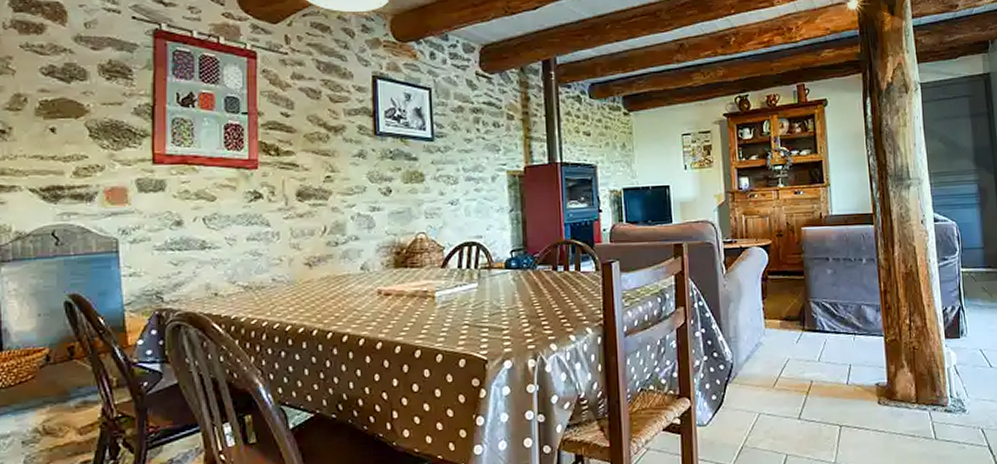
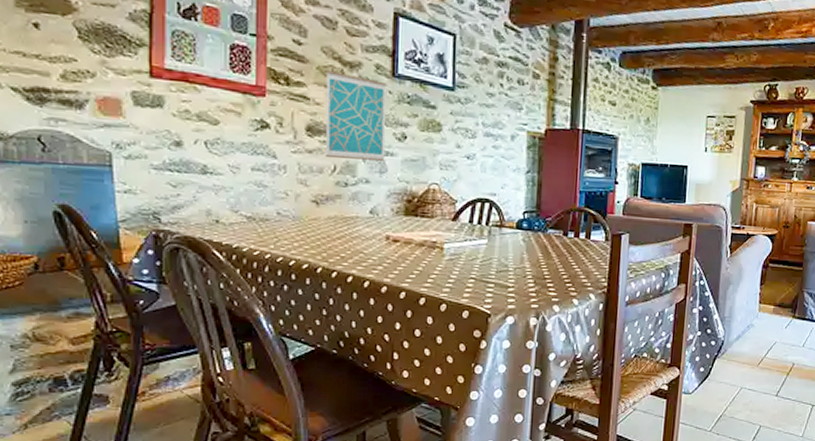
wall art: none [313,137,372,220] -> present [324,71,386,161]

